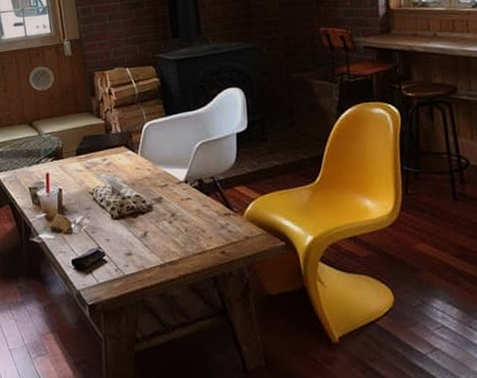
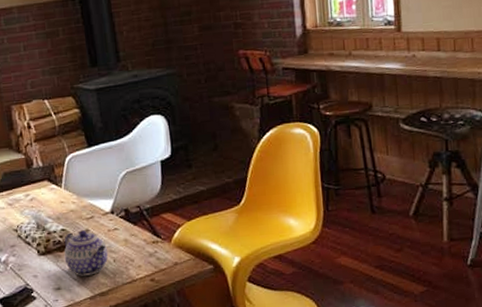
teapot: none [137,198,180,243] -> present [64,230,109,276]

